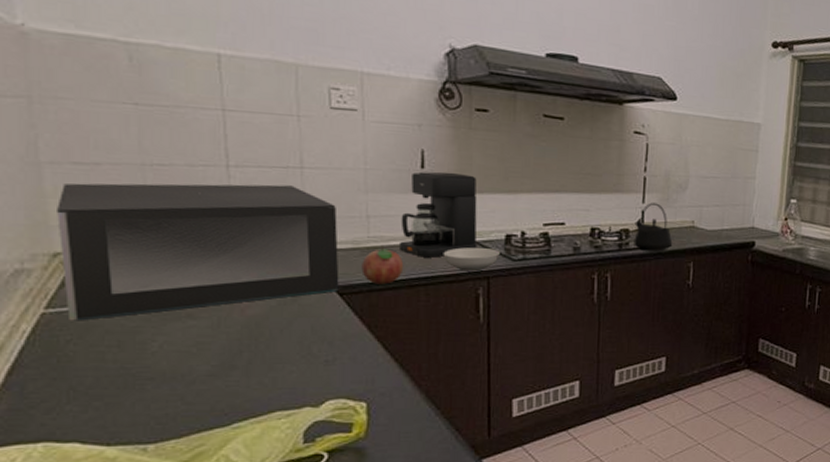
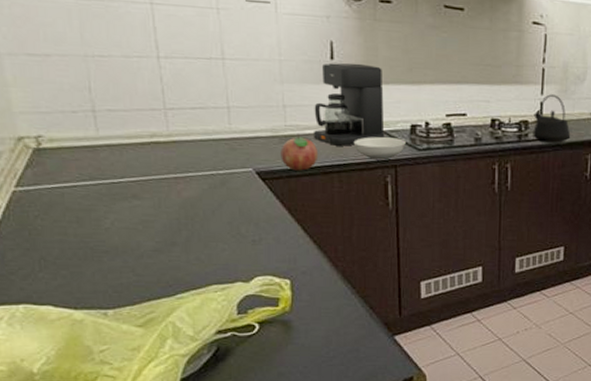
microwave: present [57,183,339,321] -> none [17,73,262,199]

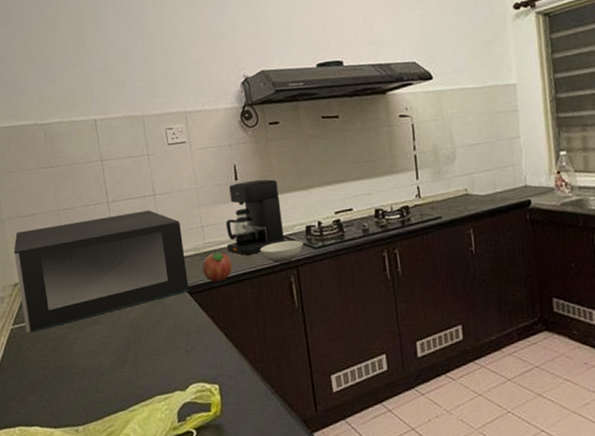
microwave: none [17,73,262,199] -> present [14,210,189,333]
kettle: present [533,94,571,144] -> none [412,177,450,225]

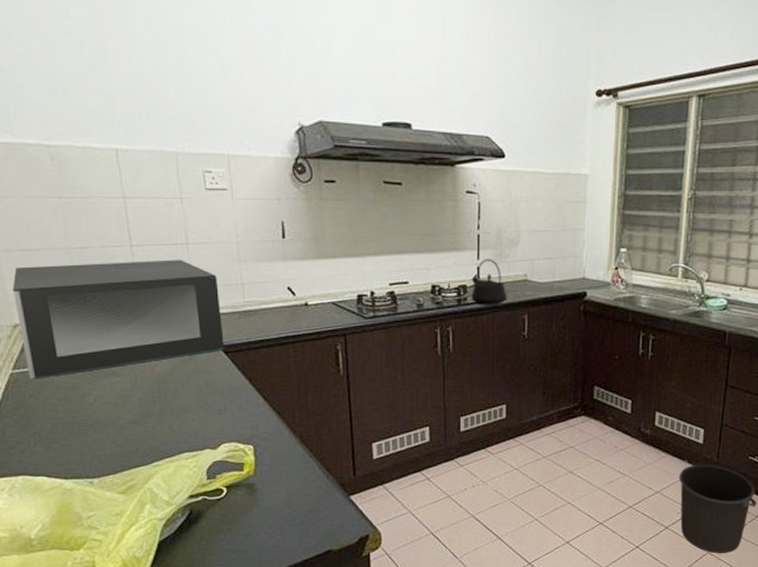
fruit: present [202,248,233,283] -> none [240,308,275,343]
coffee maker: present [225,179,285,255] -> none [269,240,334,318]
bowl: present [260,240,304,263] -> none [306,308,353,329]
kettle: none [412,177,450,225] -> present [471,259,507,306]

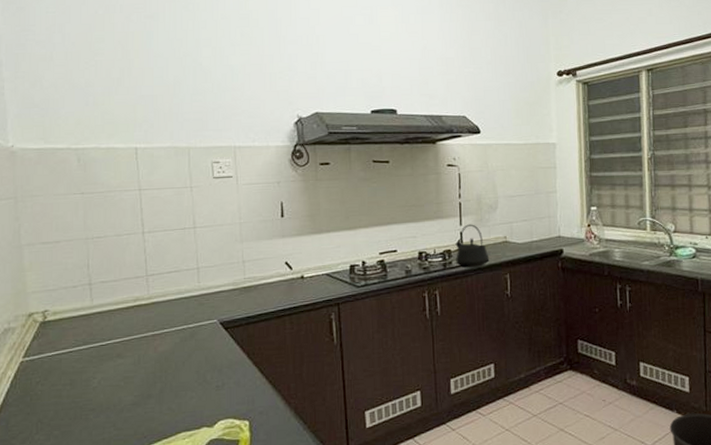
microwave: present [13,260,224,379] -> none [32,243,225,366]

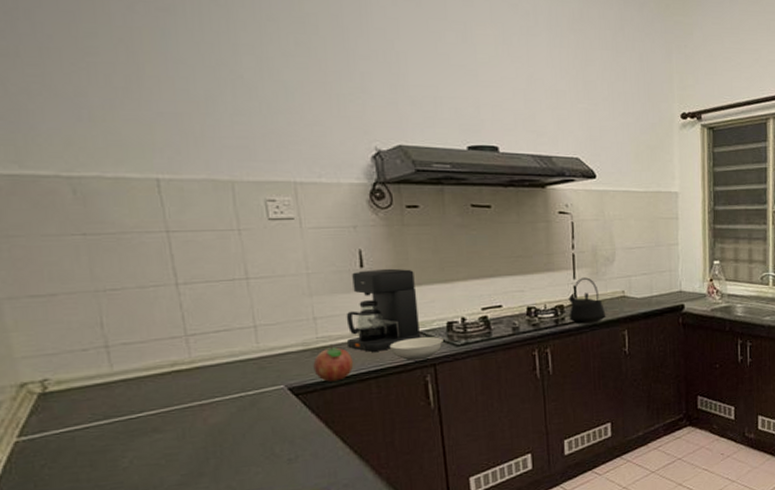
fruit: none [240,283,273,318] -> present [313,343,354,382]
coffee maker: none [267,217,328,291] -> present [346,268,421,352]
bowl: none [302,278,346,300] -> present [389,337,443,361]

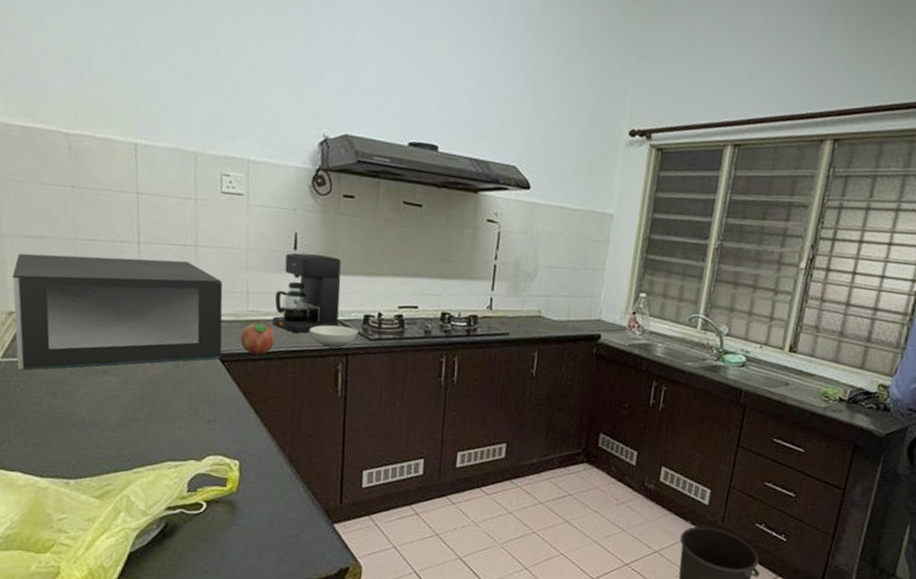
microwave: none [19,296,294,447] -> present [13,253,223,371]
kettle: present [568,277,606,325] -> none [481,290,519,341]

